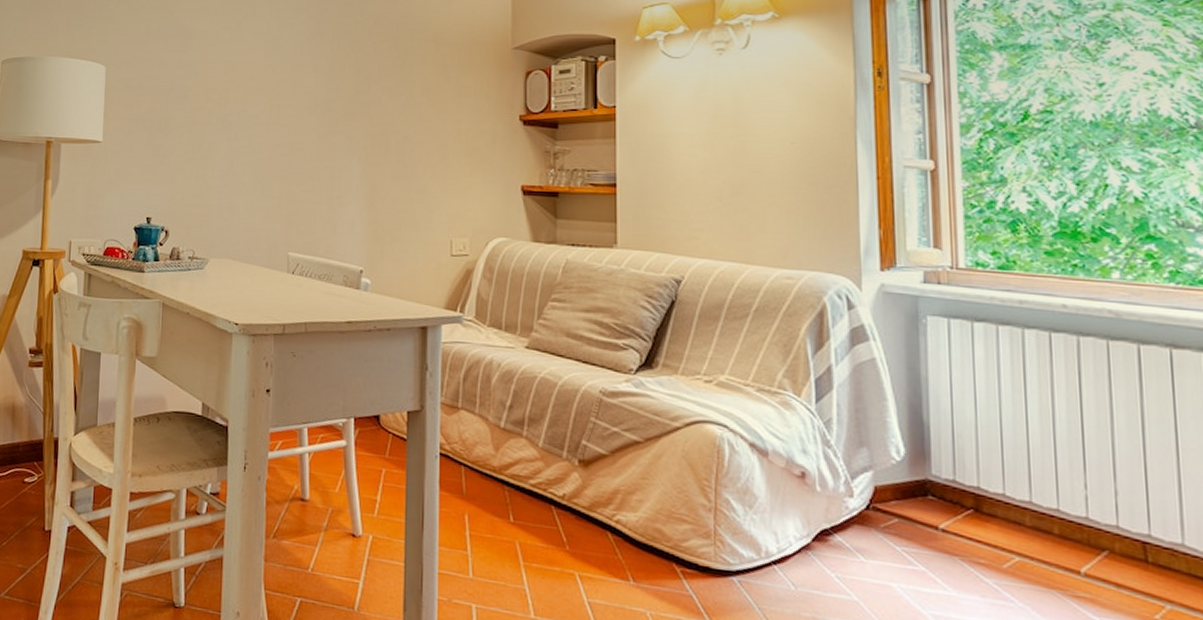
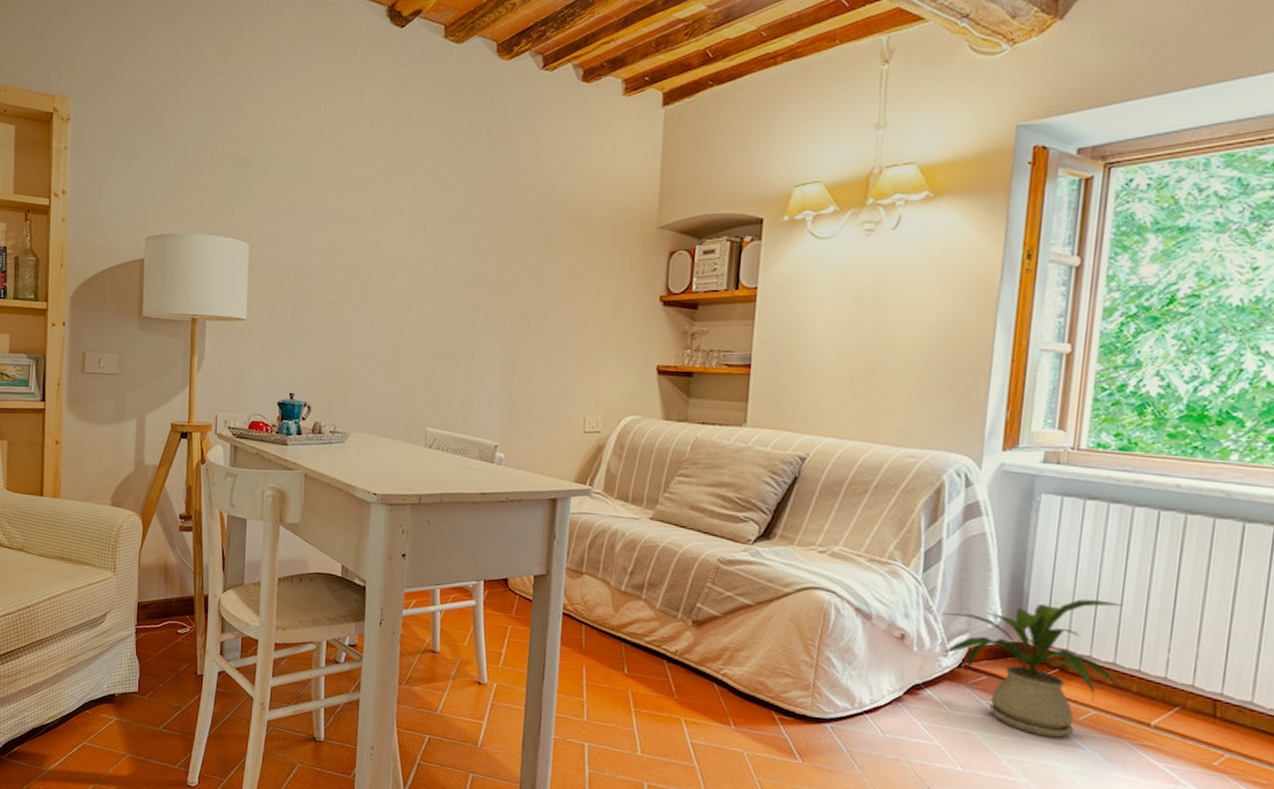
house plant: none [841,430,1039,590] -> present [942,599,1123,738]

